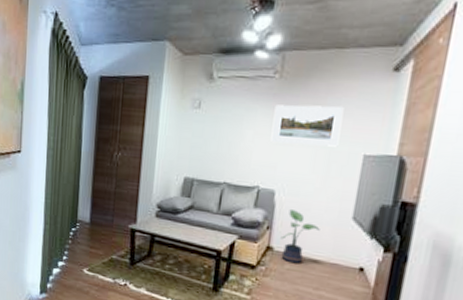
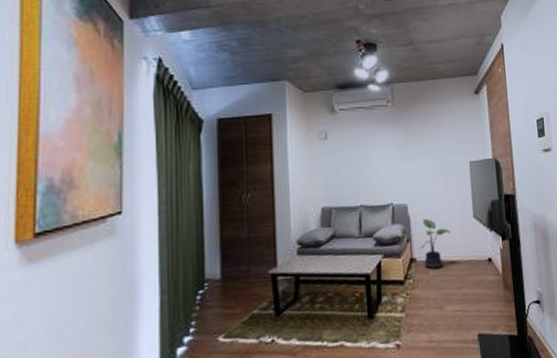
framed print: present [270,104,344,147] -> none [393,124,449,161]

